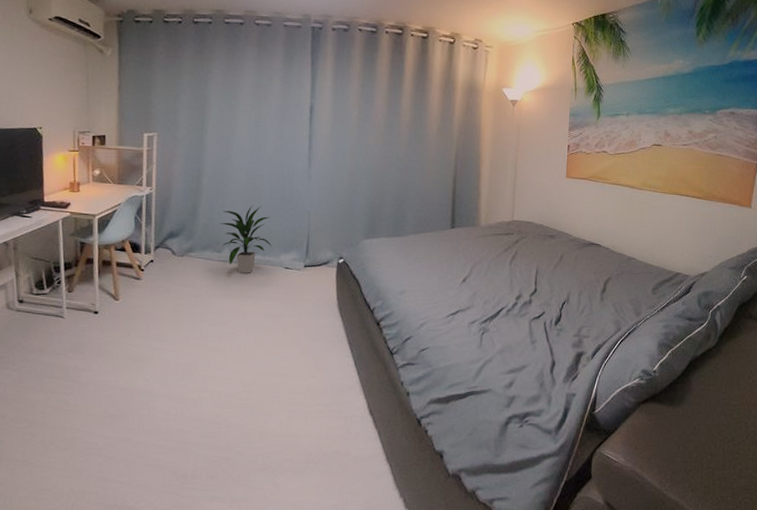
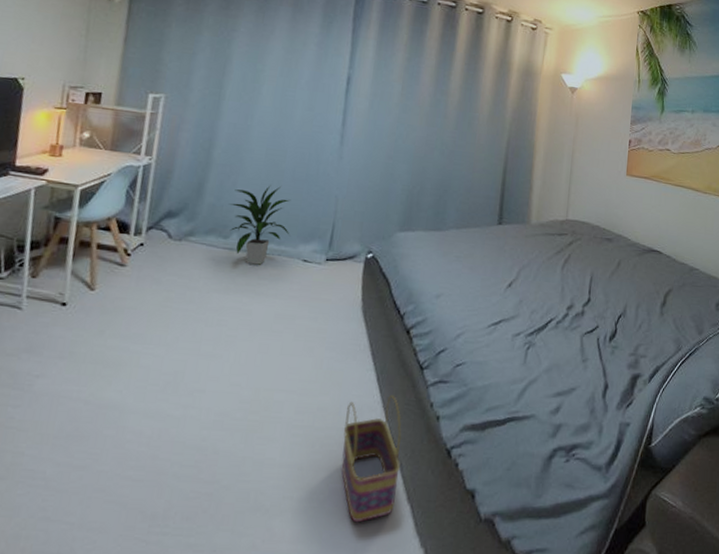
basket: none [330,376,379,479] -> present [341,394,402,523]

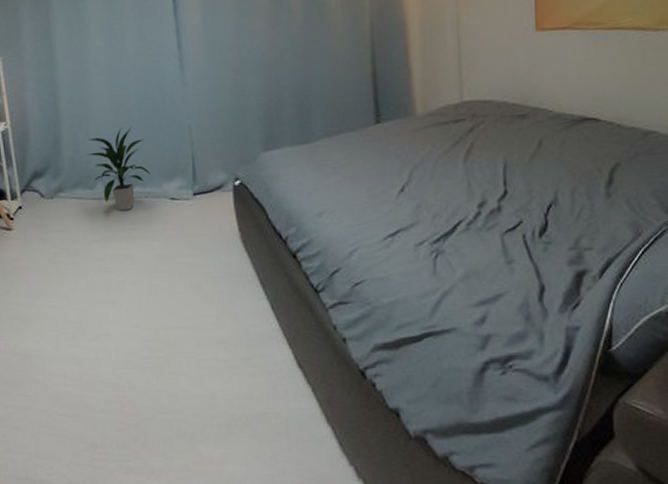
basket: present [341,394,402,523] -> none [247,321,314,445]

